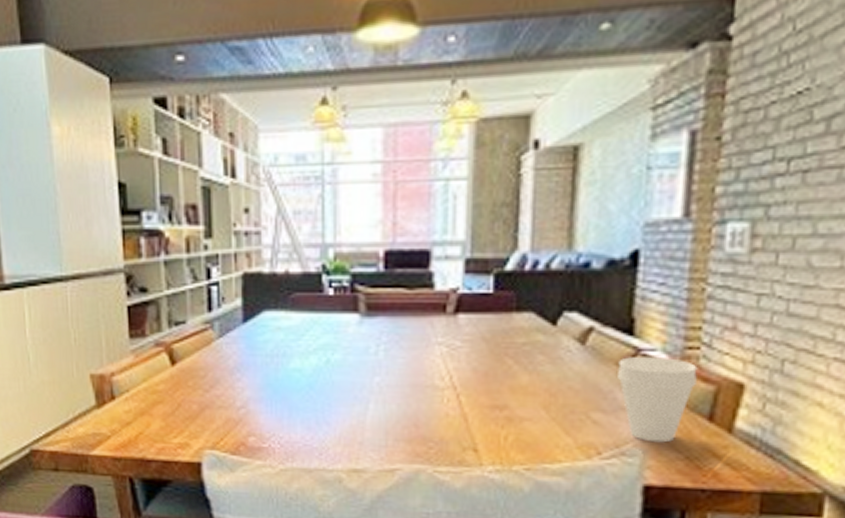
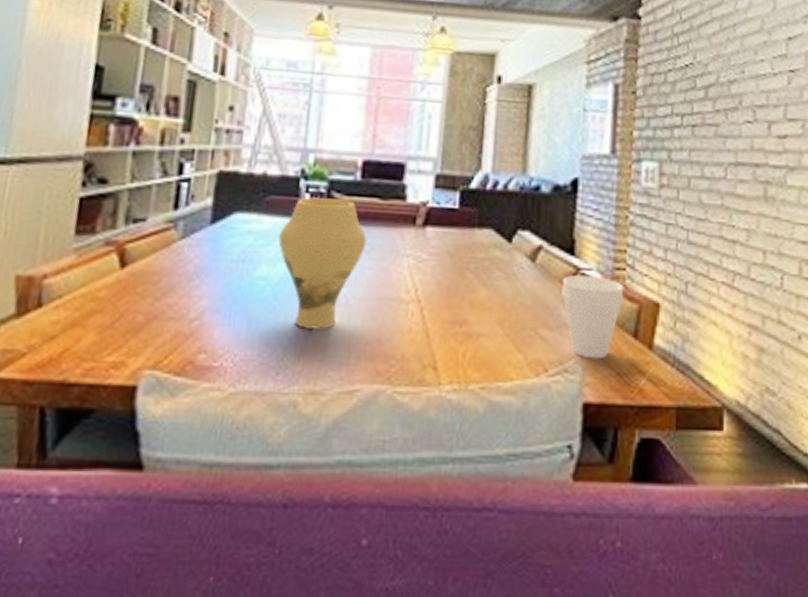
vase: none [308,292,395,415] -> present [278,197,367,330]

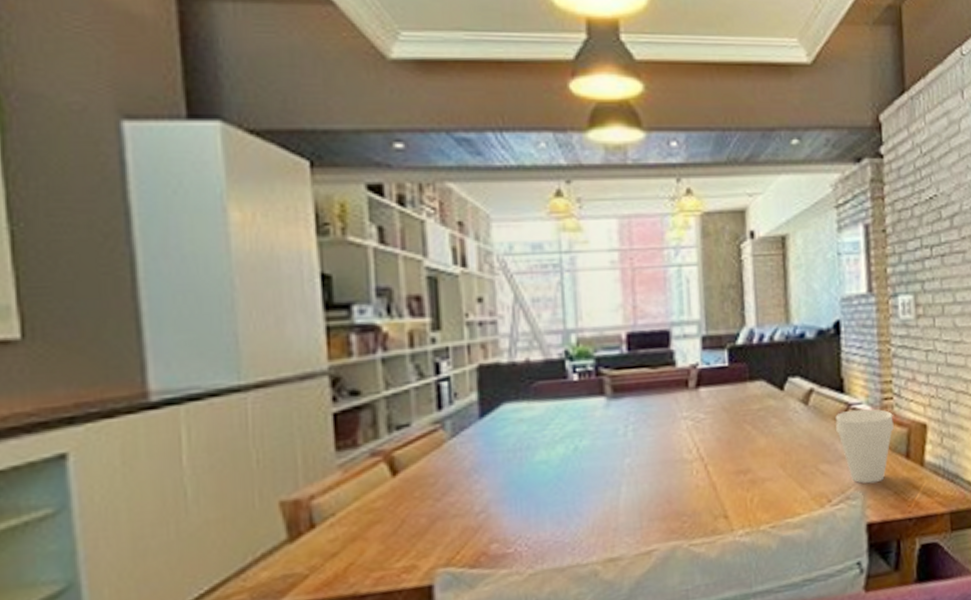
vase: present [278,197,367,330] -> none [553,374,643,503]

